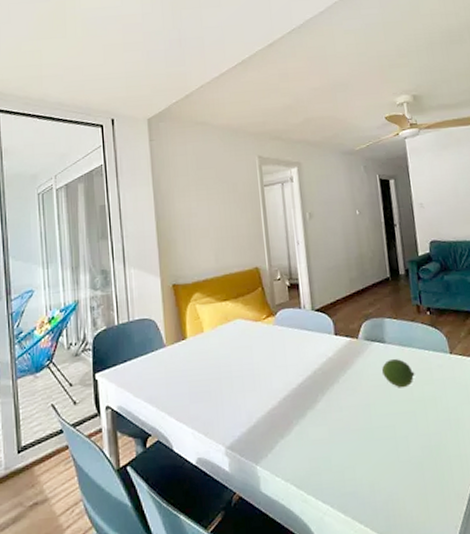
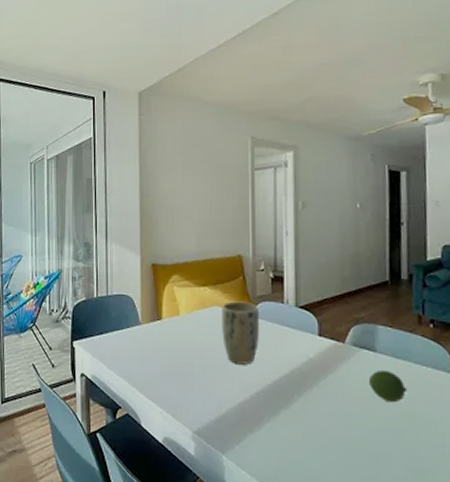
plant pot: none [244,311,282,373] -> present [222,301,260,365]

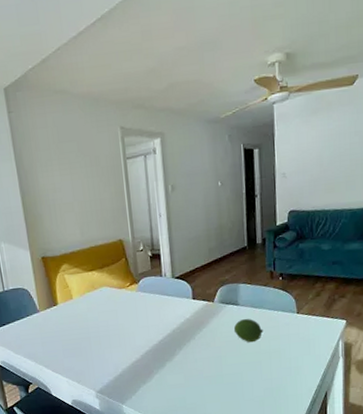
plant pot: present [222,301,260,365] -> none [109,279,144,333]

